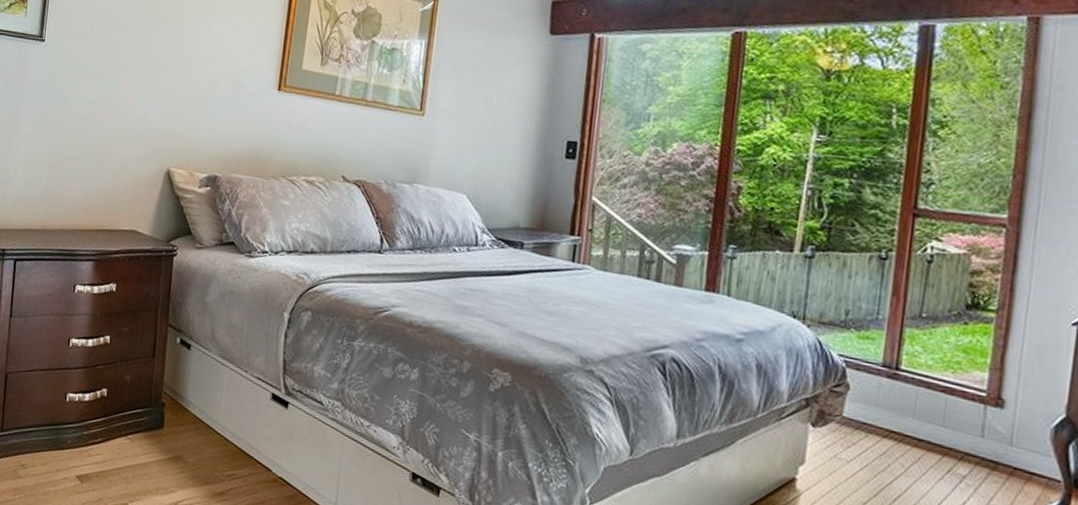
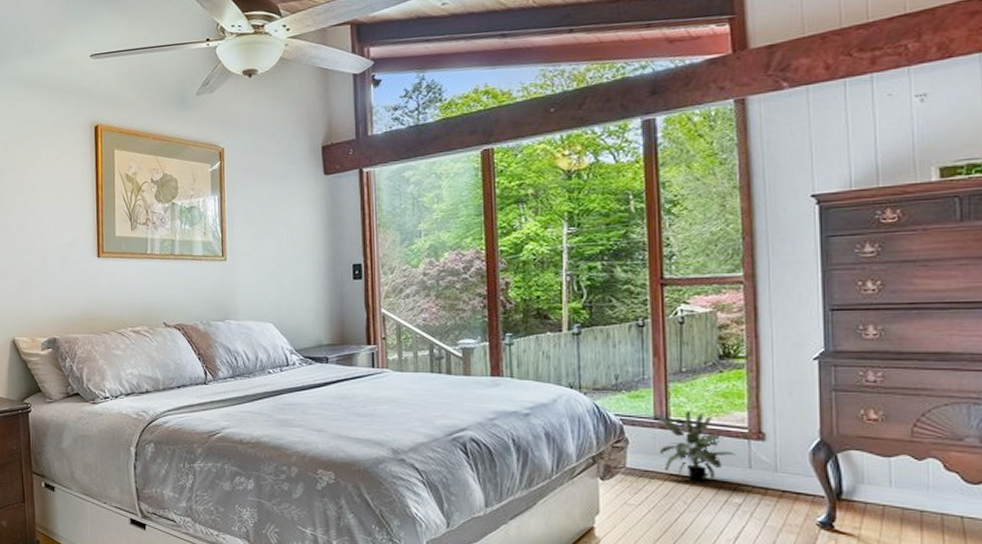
potted plant: none [883,361,968,445] -> present [659,410,735,482]

